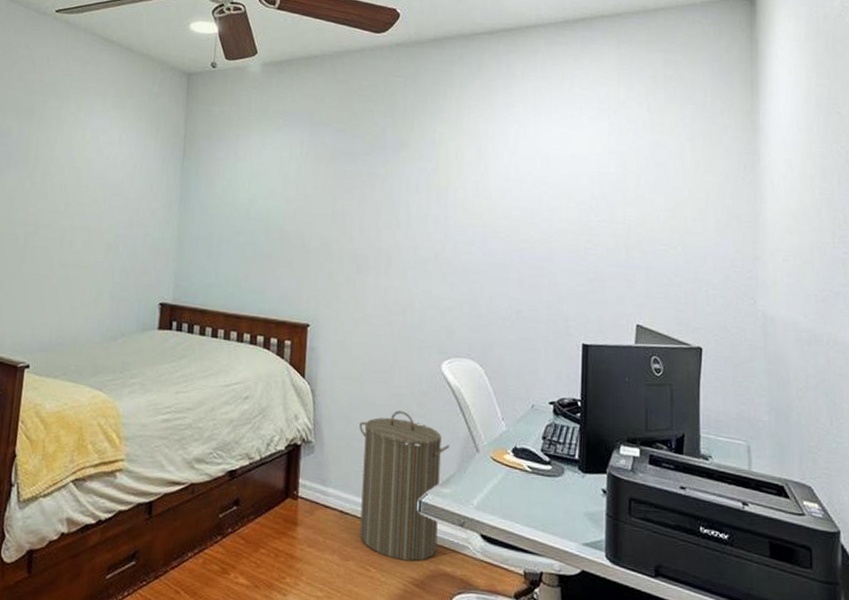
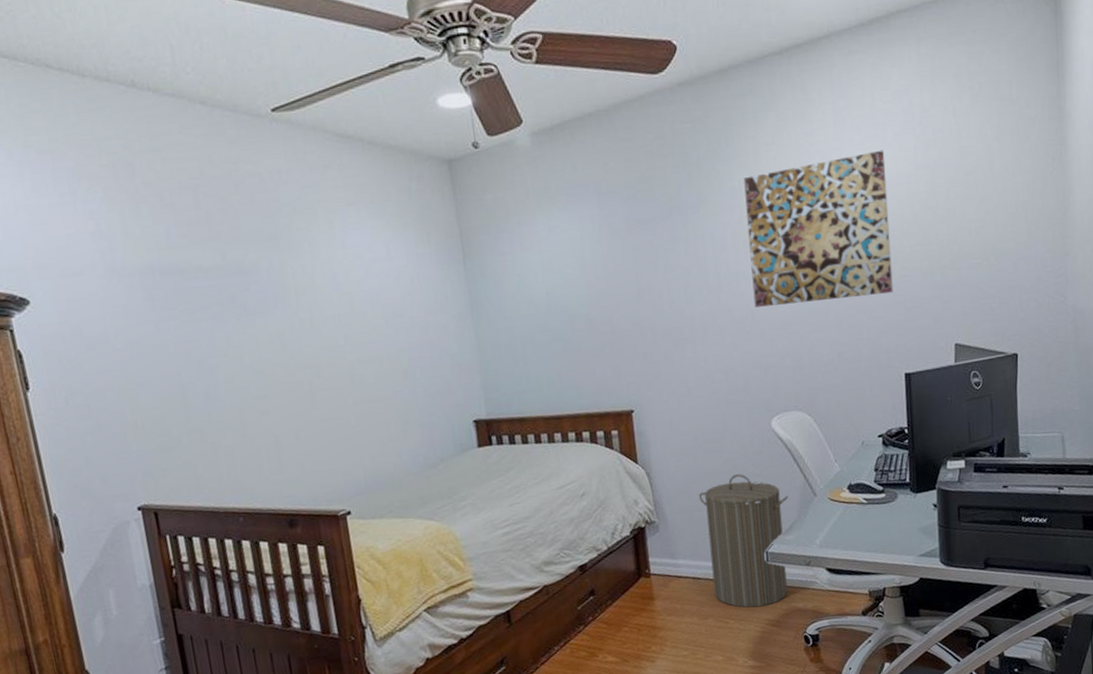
wall art: none [439,129,579,262] -> present [744,150,893,307]

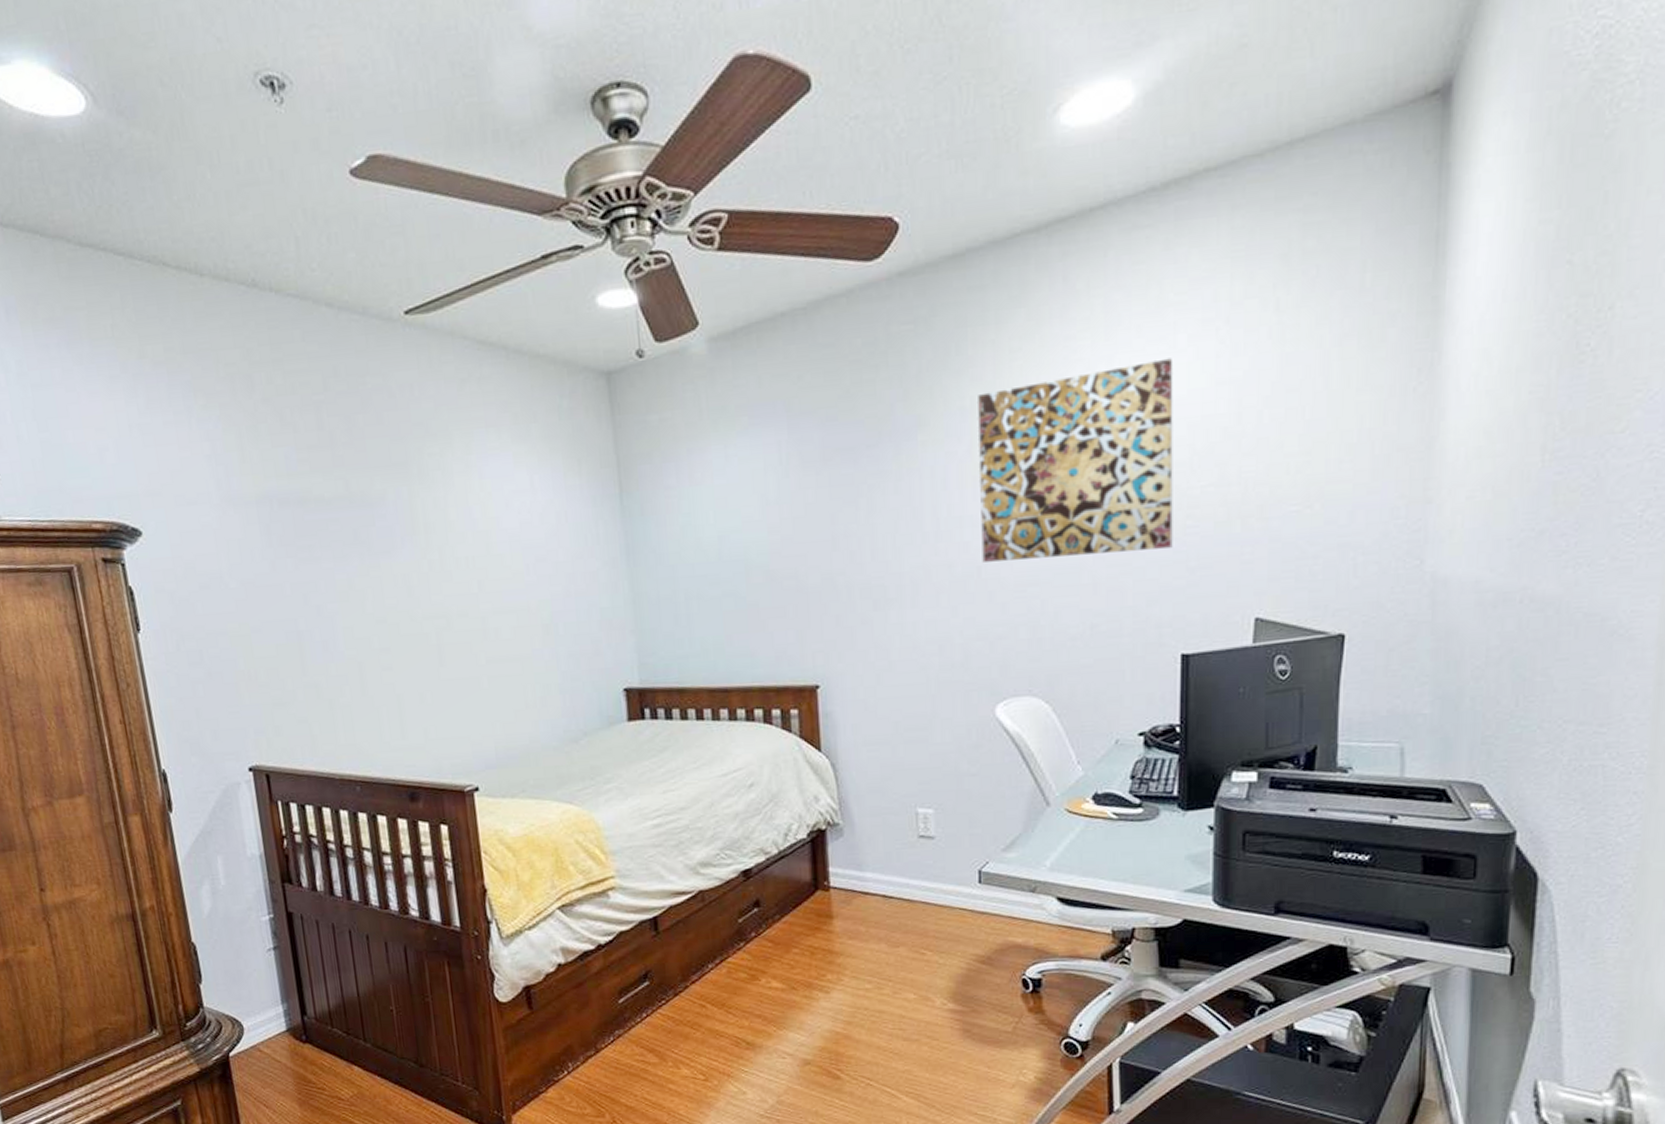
laundry hamper: present [699,474,788,608] -> none [896,772,1012,939]

